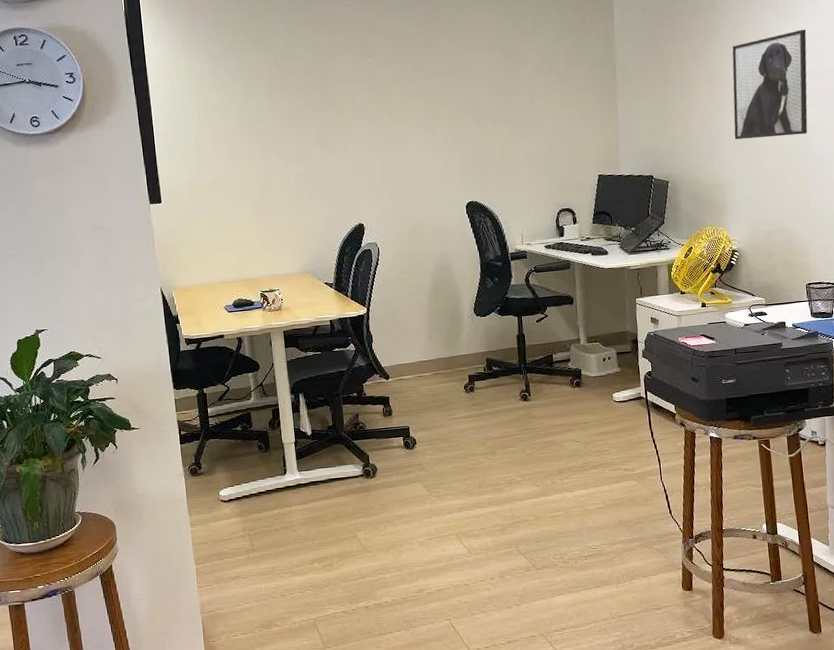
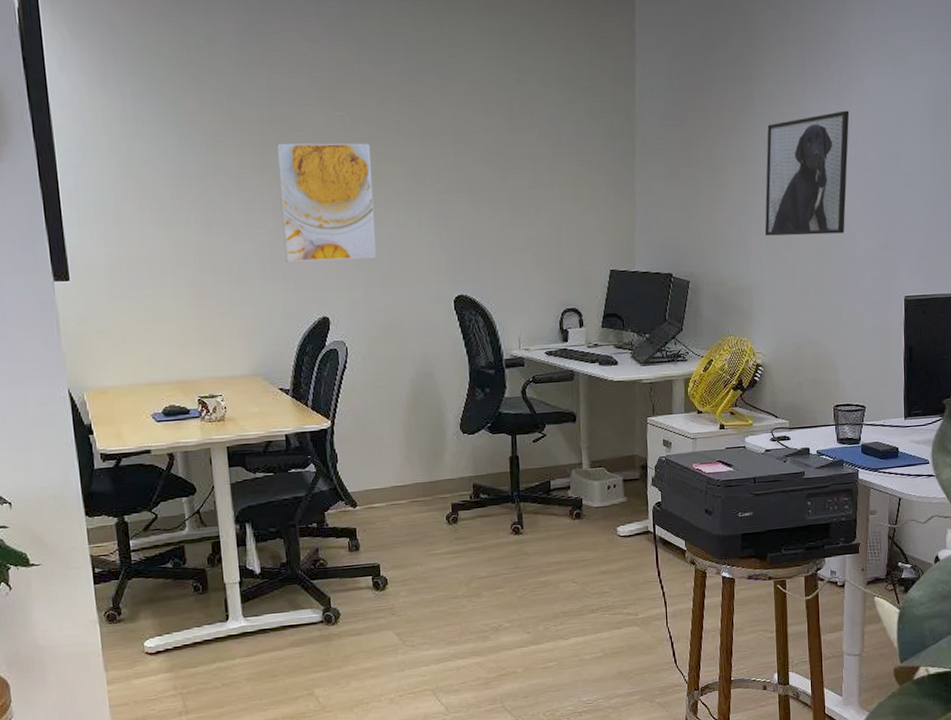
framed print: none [319,82,402,181] -> present [276,143,377,263]

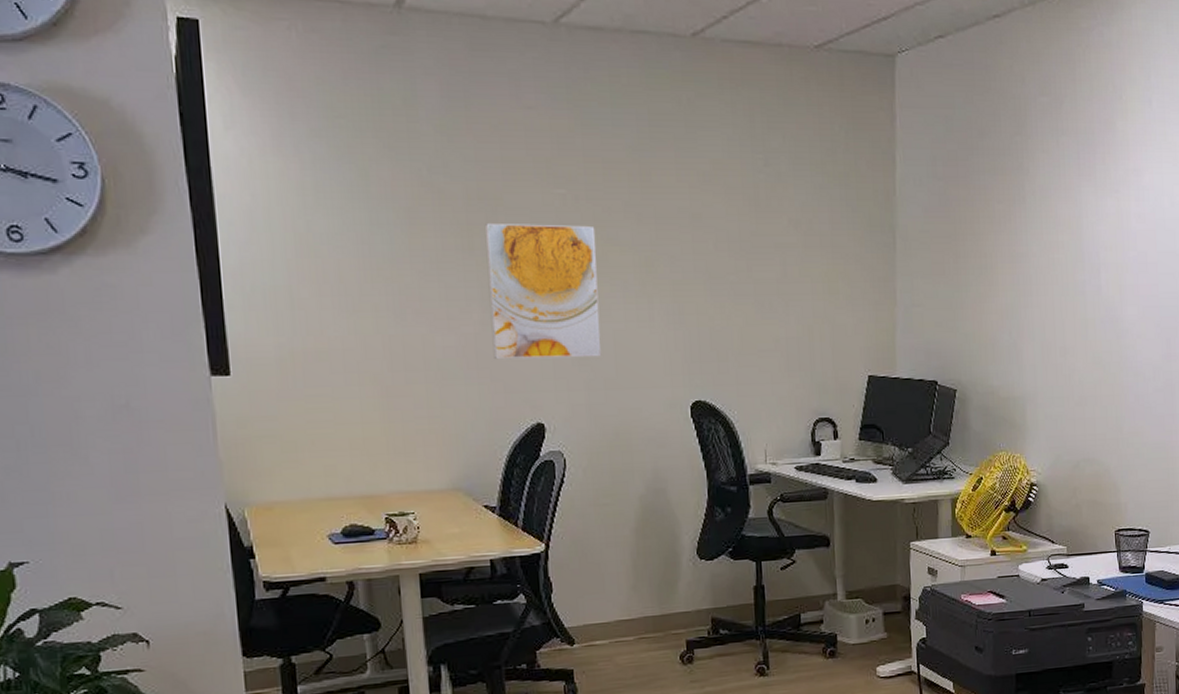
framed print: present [764,110,850,236] -> none [1038,207,1128,342]

